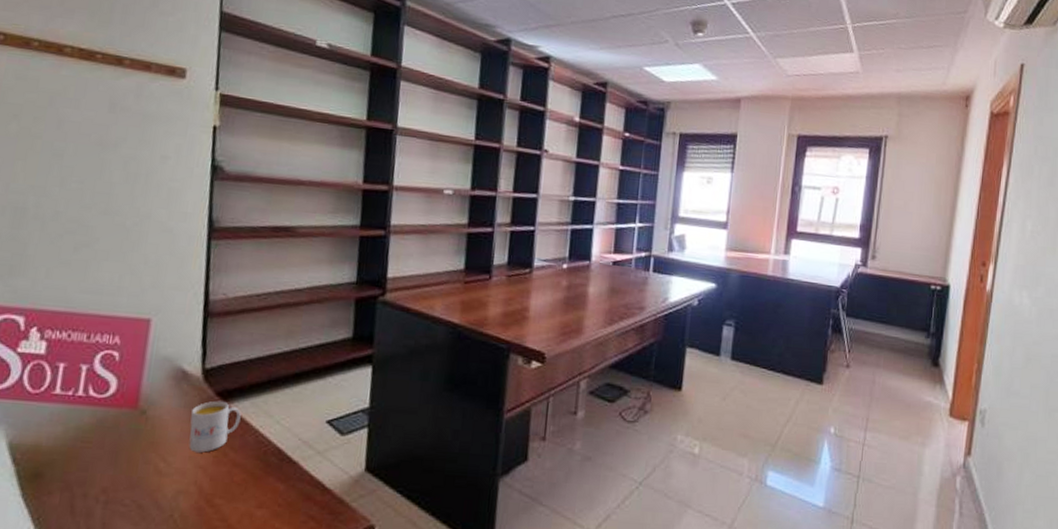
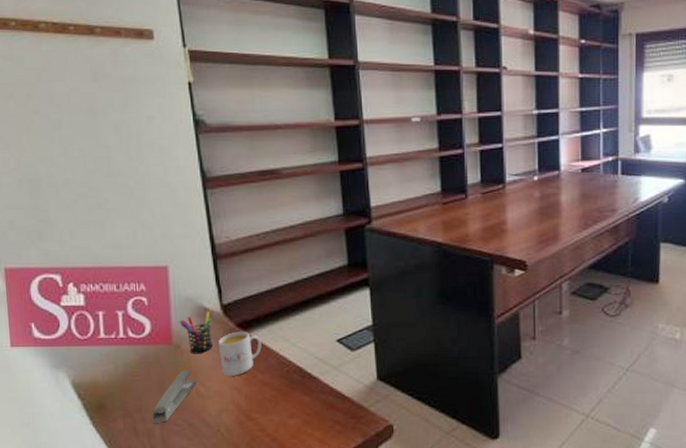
stapler: none [95,441,157,501] -> present [152,371,197,423]
pen holder: none [150,374,188,423] -> present [179,311,214,354]

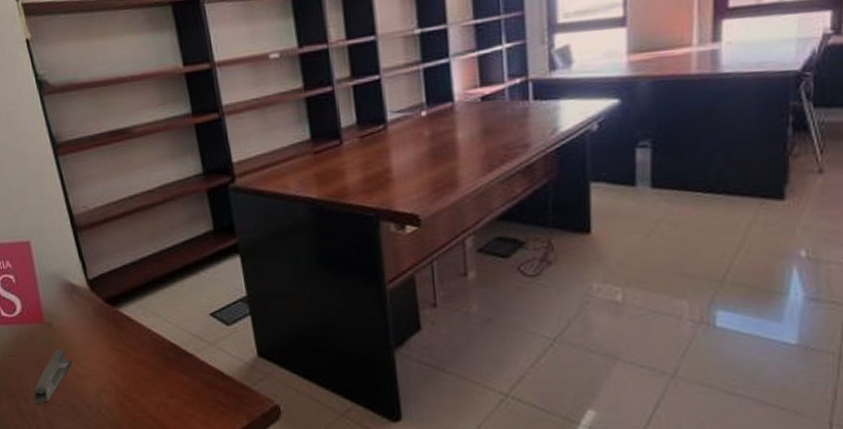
pen holder: present [179,311,214,354] -> none [48,287,85,333]
mug: present [219,331,262,376] -> none [89,307,133,355]

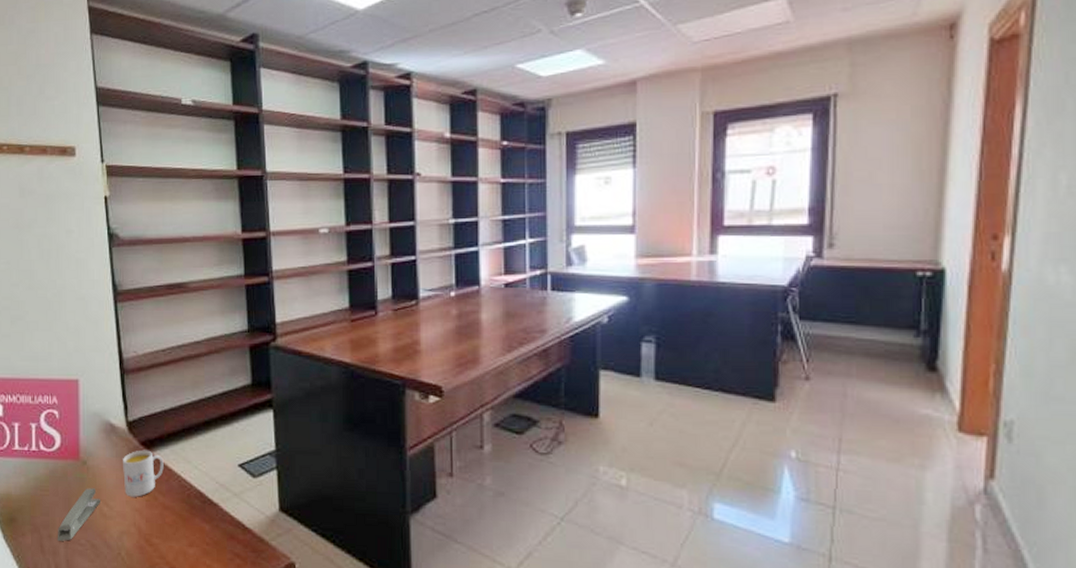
mug: none [89,307,133,355] -> present [123,450,164,497]

